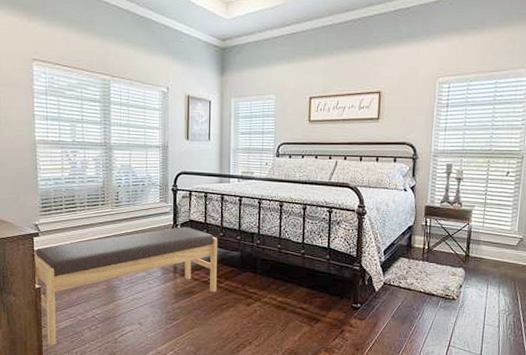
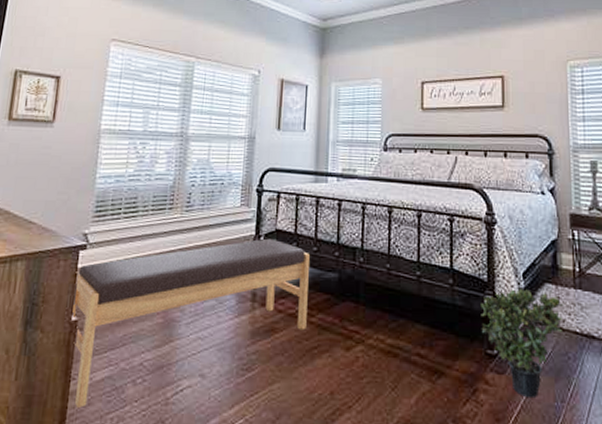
potted plant: none [349,261,414,335] -> present [480,288,564,397]

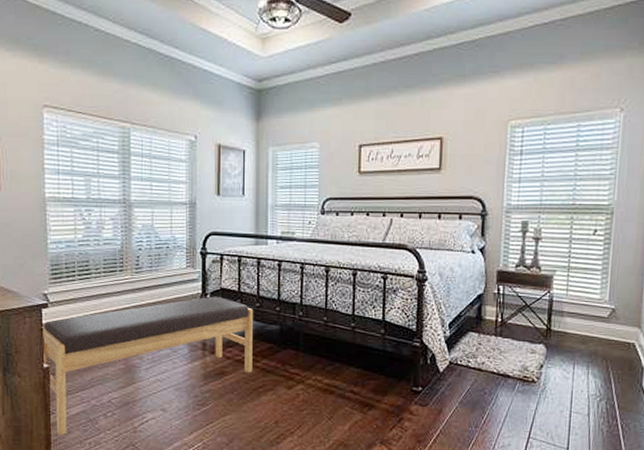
potted plant: present [480,288,564,397] -> none [408,336,485,424]

